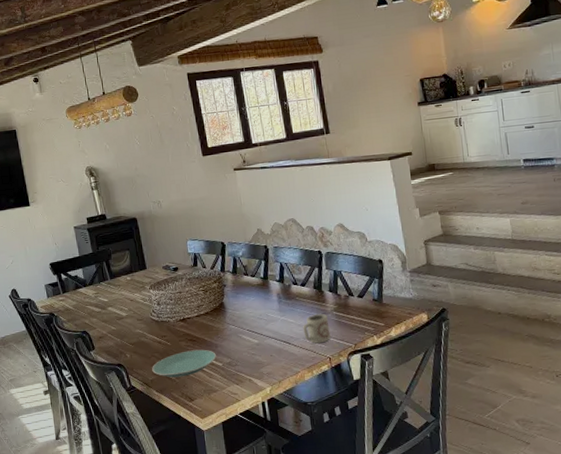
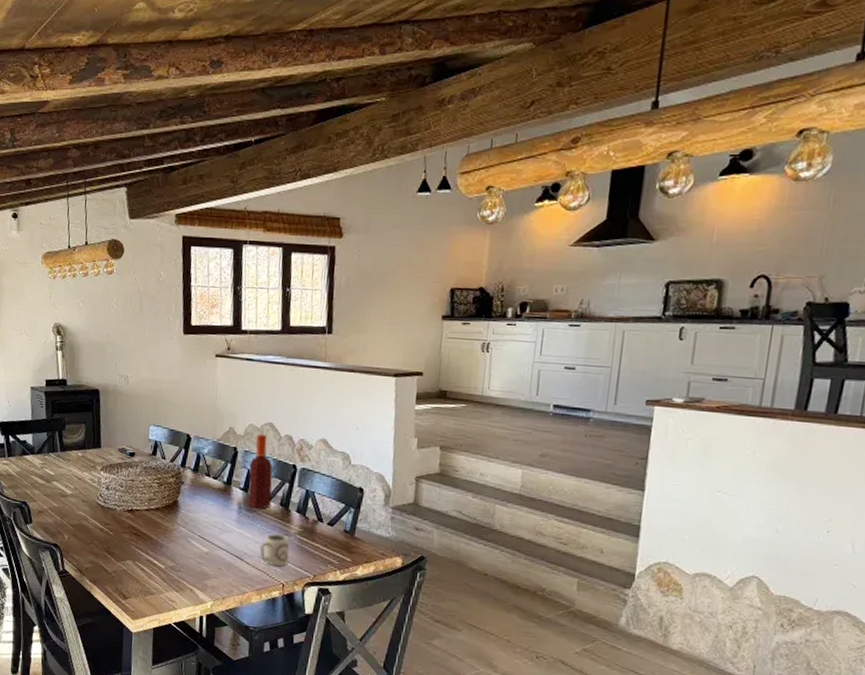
plate: present [152,349,216,378] -> none [89,544,160,572]
bottle: none [280,229,306,296] -> present [248,433,273,509]

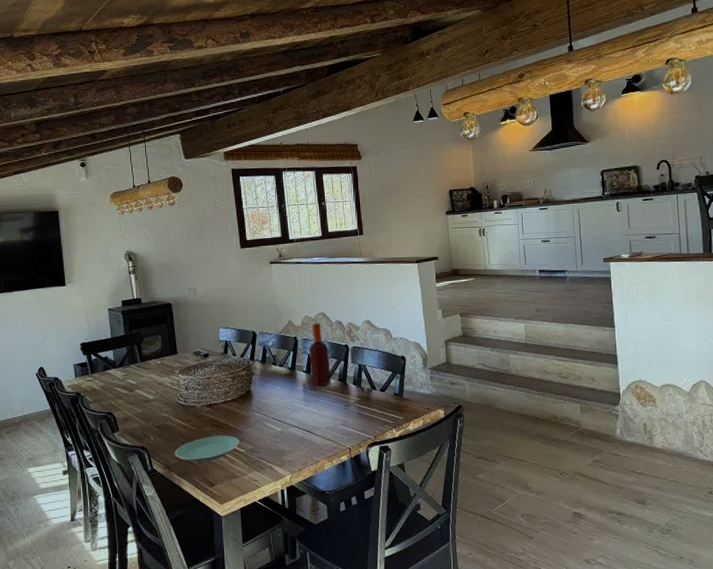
plate: none [89,544,160,572] -> present [175,435,240,462]
cup: present [259,533,290,567] -> none [326,406,352,434]

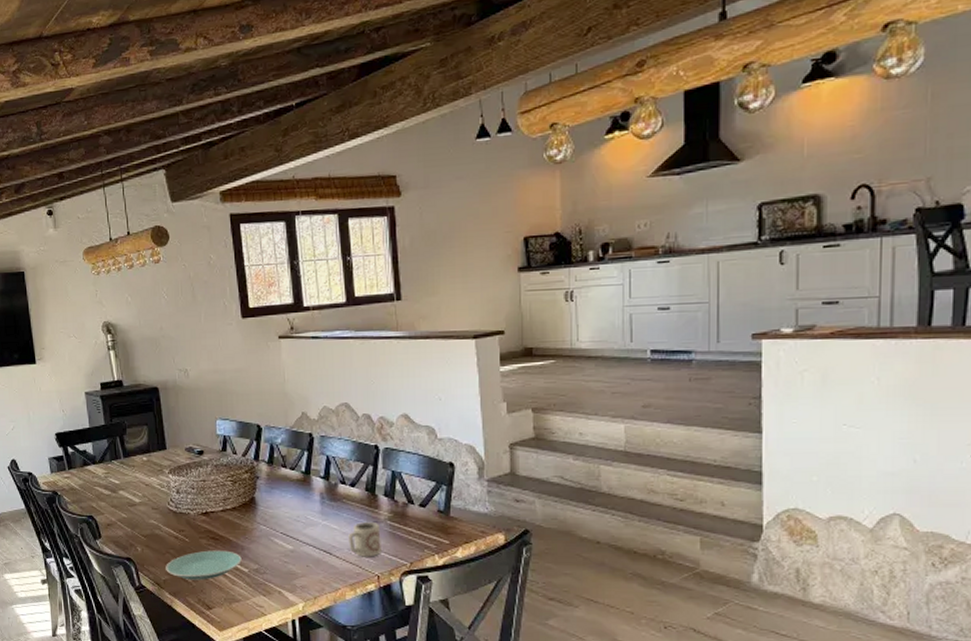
bottle: present [309,322,331,387] -> none [328,415,356,497]
cup: none [326,406,352,434] -> present [348,522,381,557]

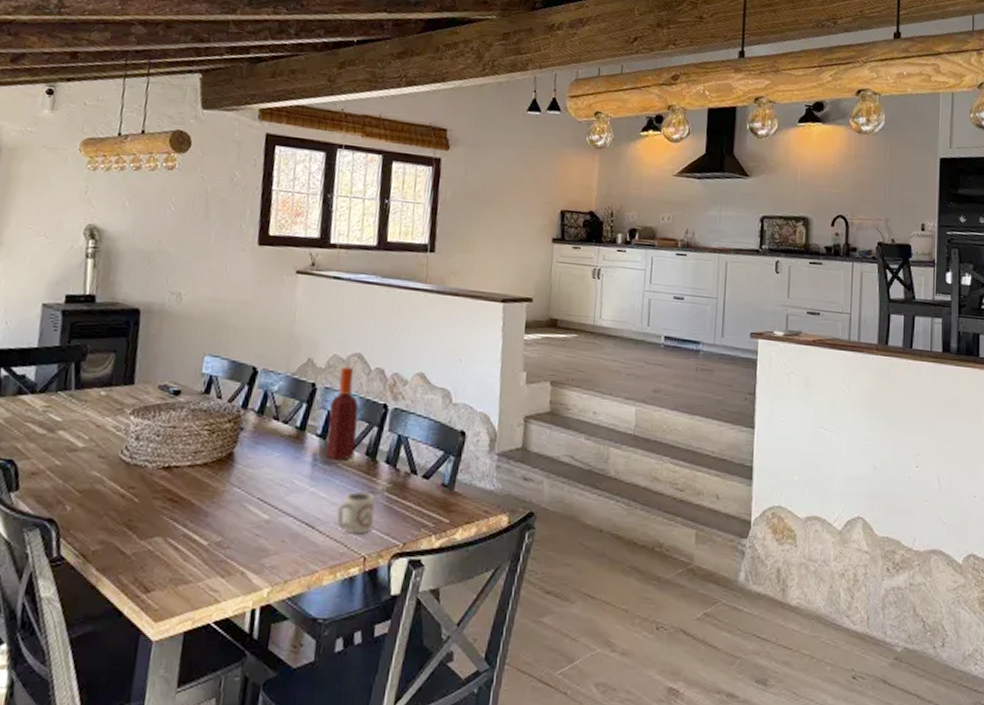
plate: present [166,550,242,580] -> none [99,514,203,554]
bottle: none [328,415,356,497] -> present [325,366,359,461]

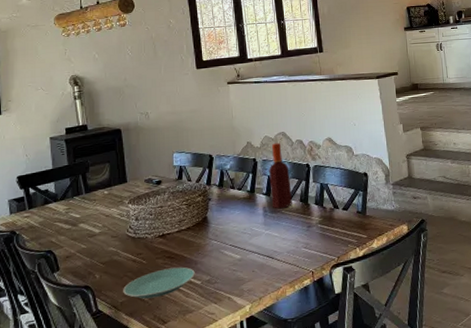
plate: none [99,514,203,554] -> present [123,267,195,299]
cup: present [336,492,376,534] -> none [287,227,314,258]

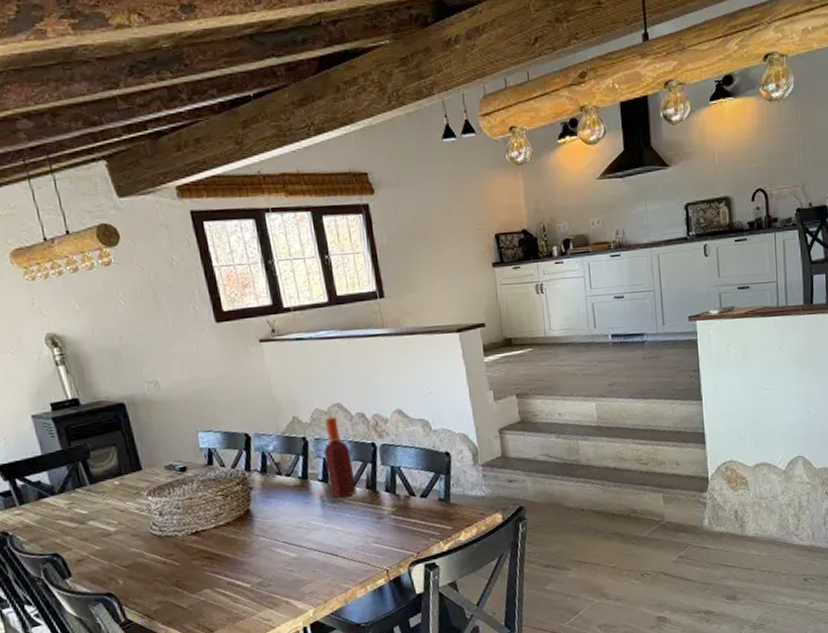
plate: present [123,267,195,299] -> none [155,568,243,606]

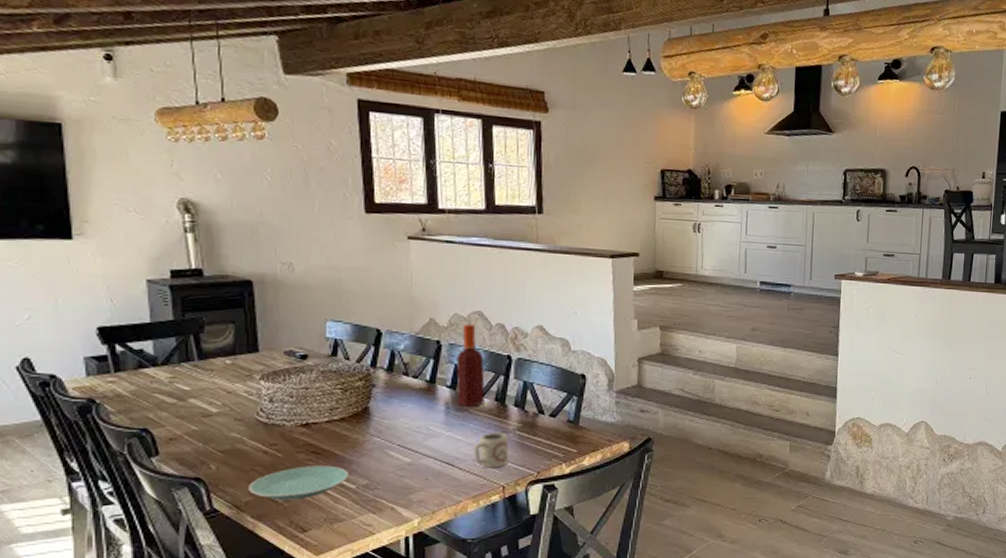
plate: none [155,568,243,606] -> present [249,465,349,500]
cup: none [353,518,388,554] -> present [474,433,509,468]

